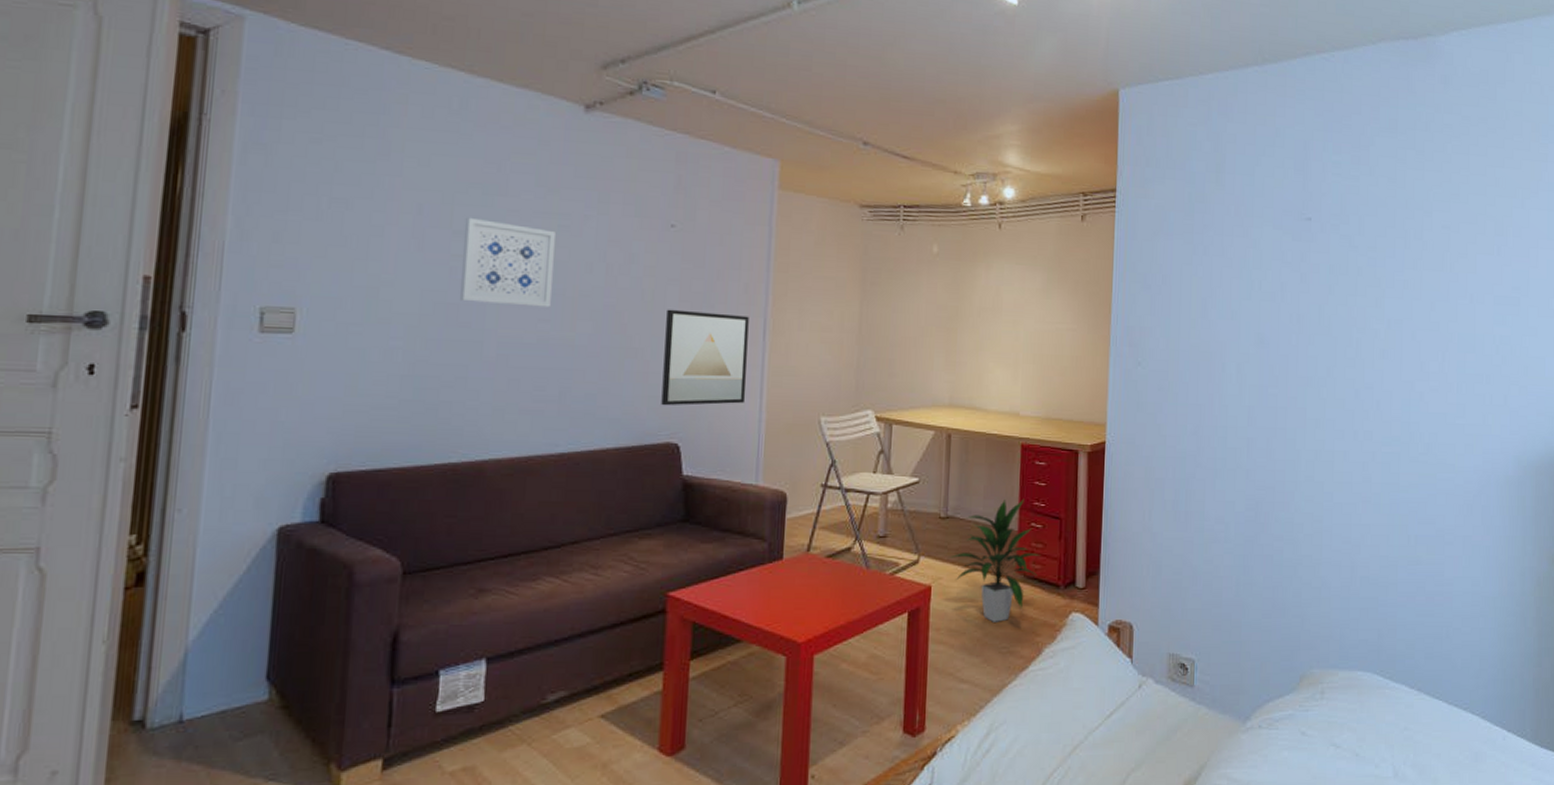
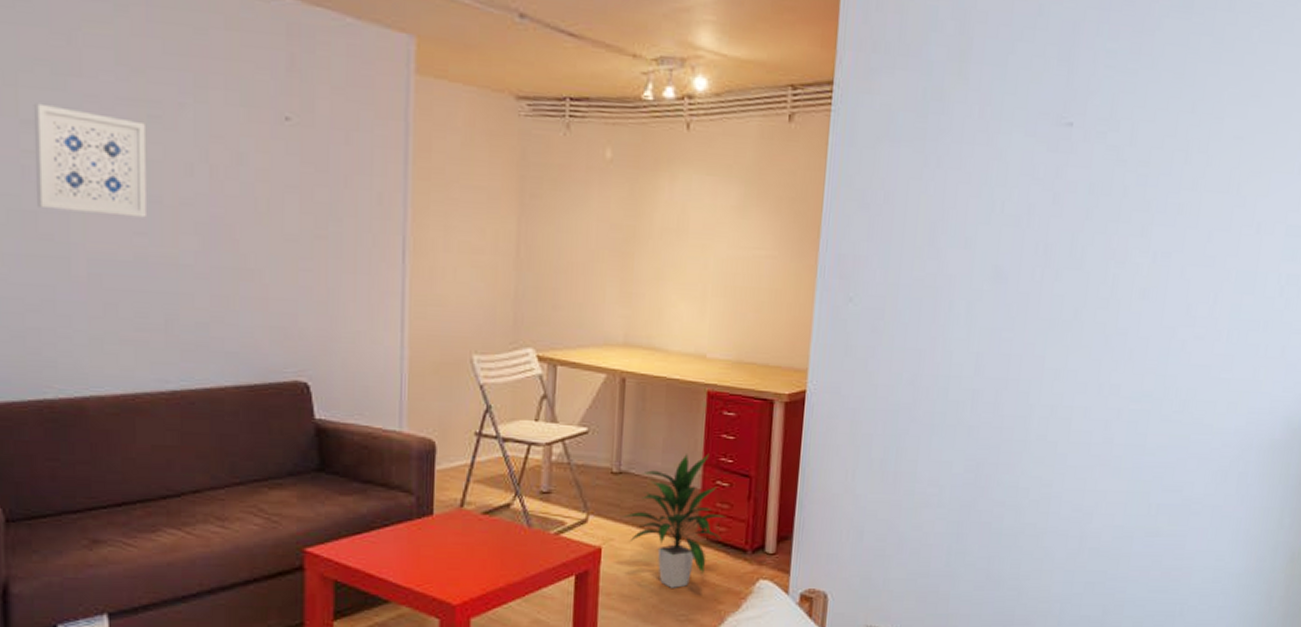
wall art: present [661,309,749,406] -> none [285,222,385,339]

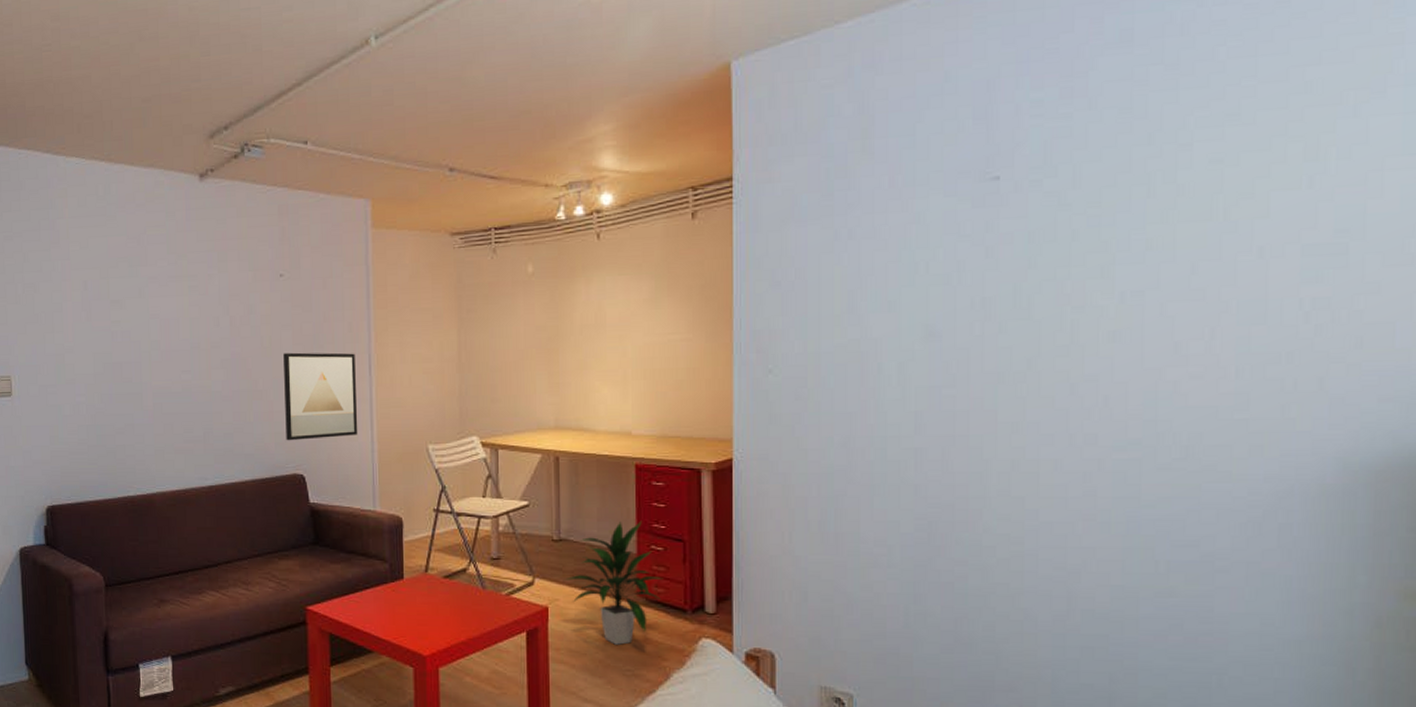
wall art: present [33,103,146,218] -> none [118,287,189,361]
wall art: none [285,222,385,339] -> present [283,352,358,441]

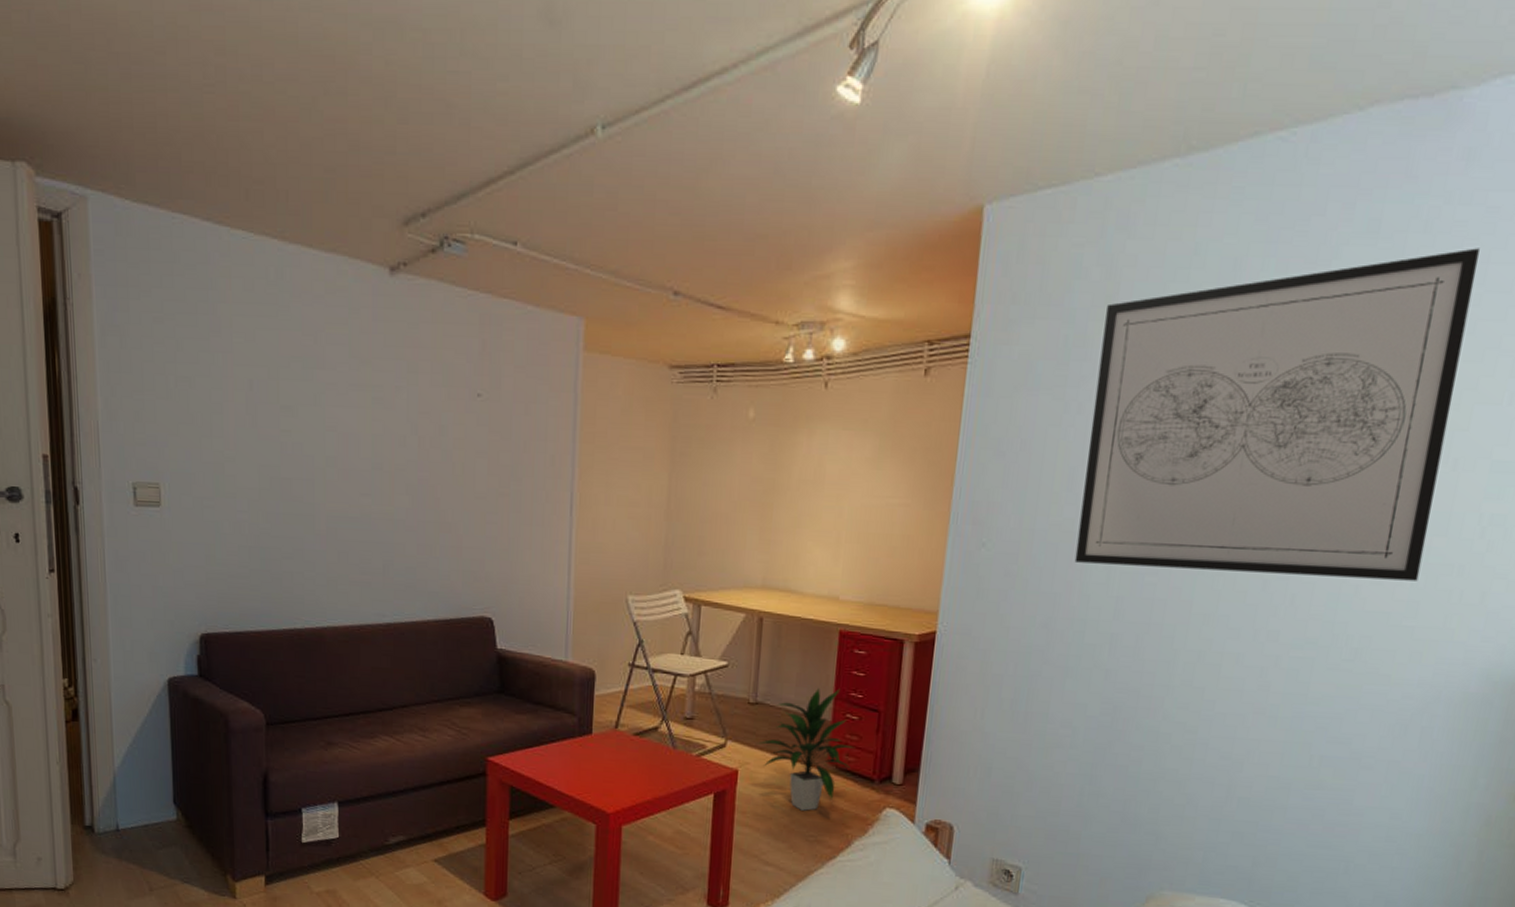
wall art: present [283,352,358,441] -> none [475,483,556,581]
wall art: none [864,43,1246,381] -> present [1074,248,1480,581]

